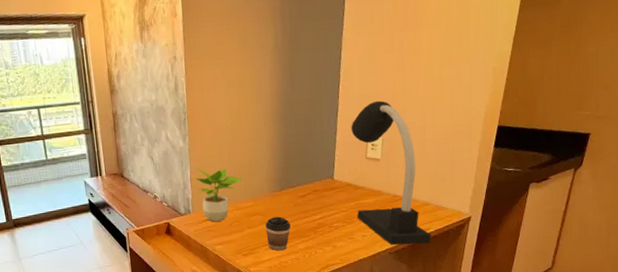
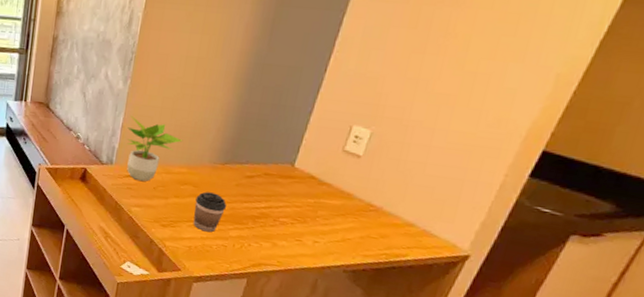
desk lamp: present [351,100,431,246] -> none [313,84,413,274]

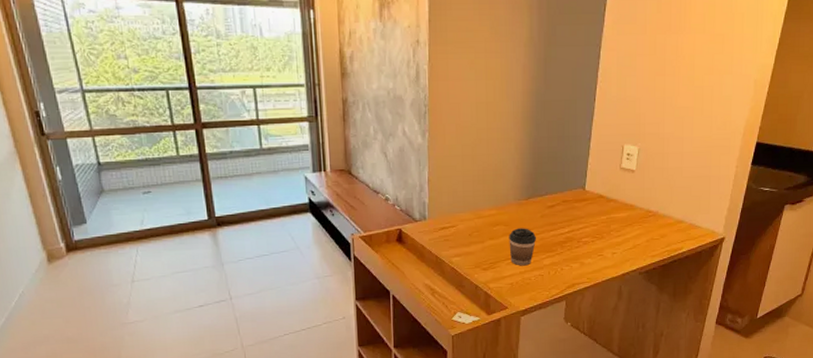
potted plant: present [126,116,183,181] -> none [434,168,488,230]

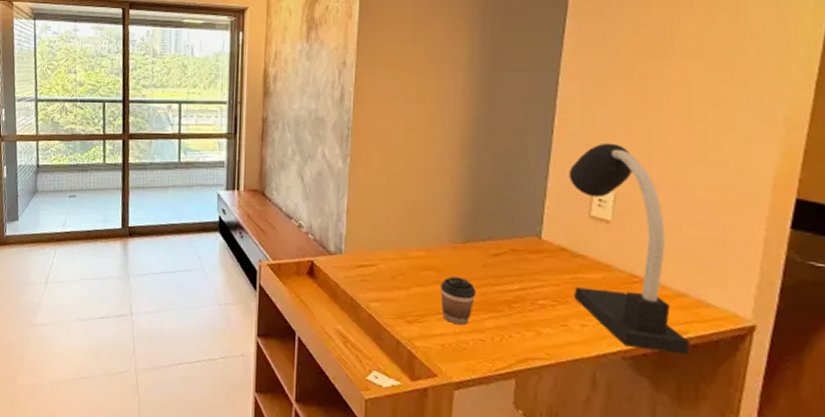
desk lamp: none [606,106,683,265] -> present [569,143,690,355]

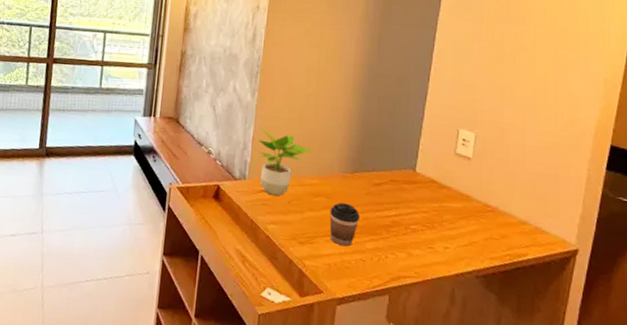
potted plant: none [354,197,416,270] -> present [258,128,312,195]
desk lamp: present [569,143,690,355] -> none [440,91,529,274]

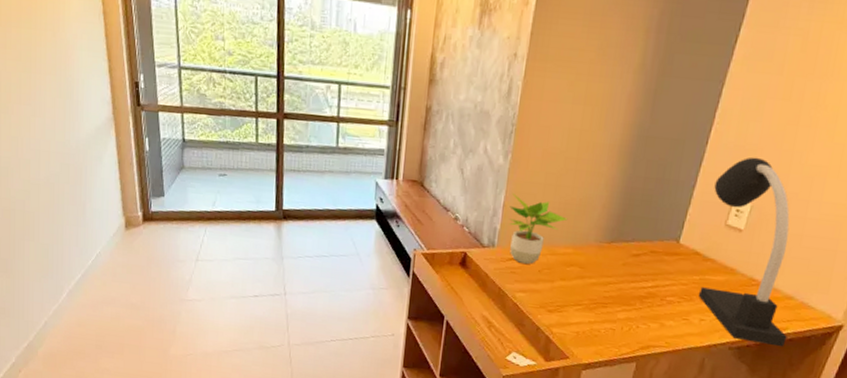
coffee cup: present [329,203,361,247] -> none [580,273,615,316]
desk lamp: none [440,91,529,274] -> present [699,157,790,347]

